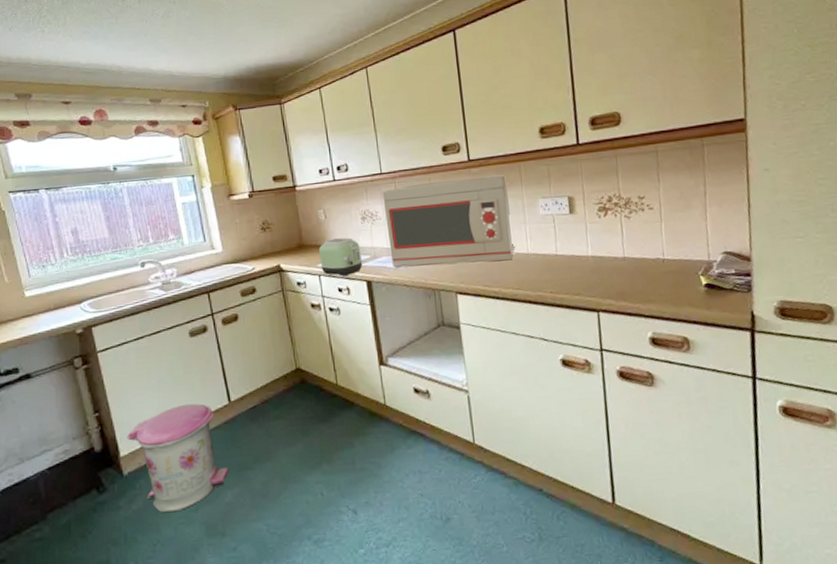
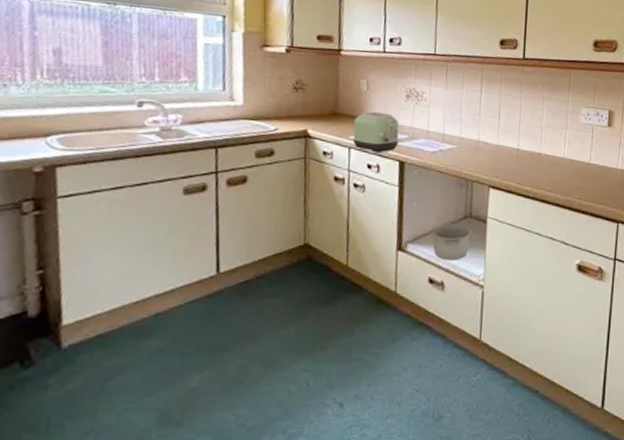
trash can: present [127,403,229,513] -> none [75,270,202,396]
microwave: present [382,174,516,267] -> none [429,71,558,162]
cooking pot: none [409,333,448,370] -> present [432,223,473,260]

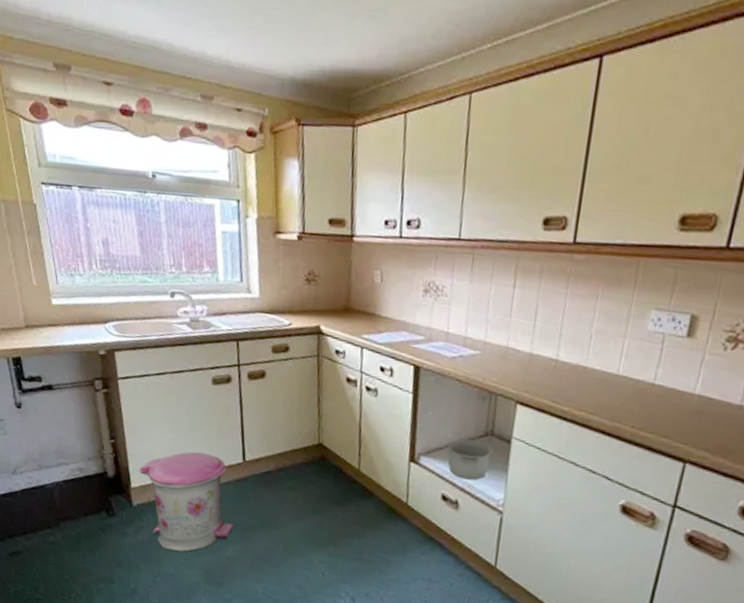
trash can: none [75,270,202,396] -> present [139,451,235,553]
toaster: present [353,112,400,153] -> none [365,308,416,355]

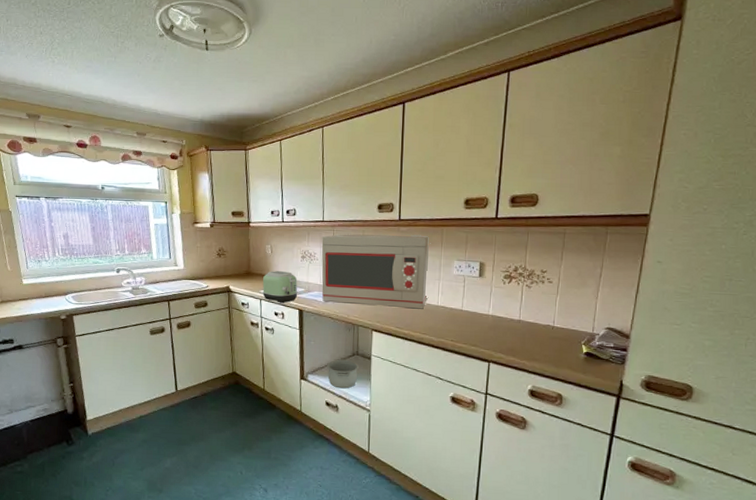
trash can: present [139,451,235,553] -> none [93,387,171,468]
toaster: none [365,308,416,355] -> present [262,271,298,303]
microwave: none [448,259,619,379] -> present [321,234,431,309]

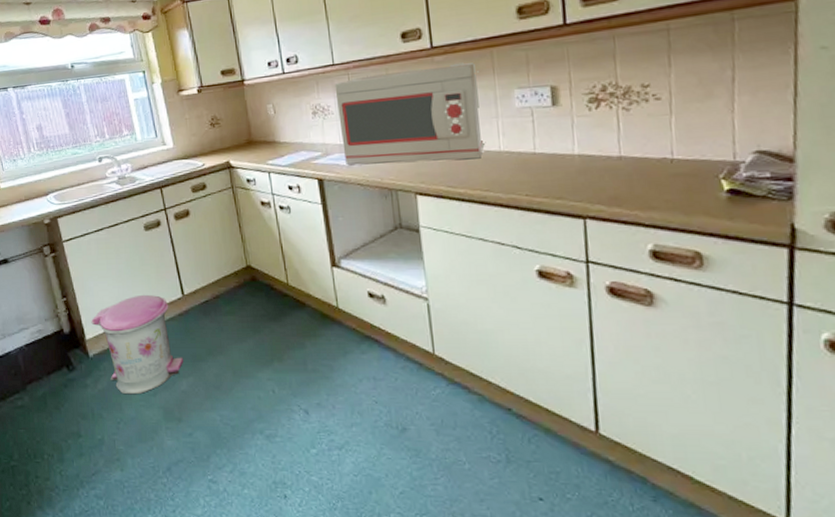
trash can: none [93,387,171,468] -> present [91,294,184,395]
toaster: present [262,271,298,303] -> none [268,133,314,174]
cooking pot: present [327,359,360,389] -> none [363,235,406,274]

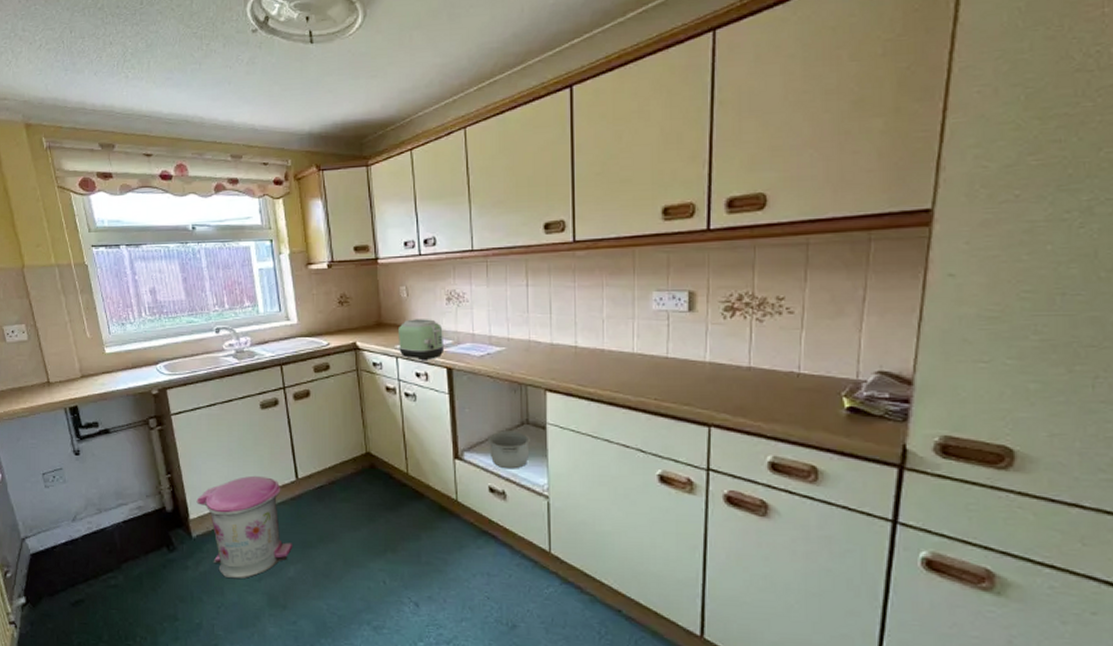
toaster: none [268,133,314,174] -> present [397,319,445,361]
microwave: present [334,62,486,165] -> none [472,259,620,359]
cooking pot: none [363,235,406,274] -> present [488,430,531,469]

